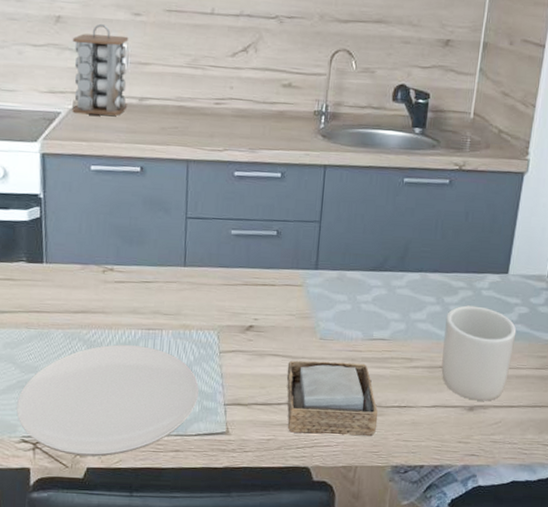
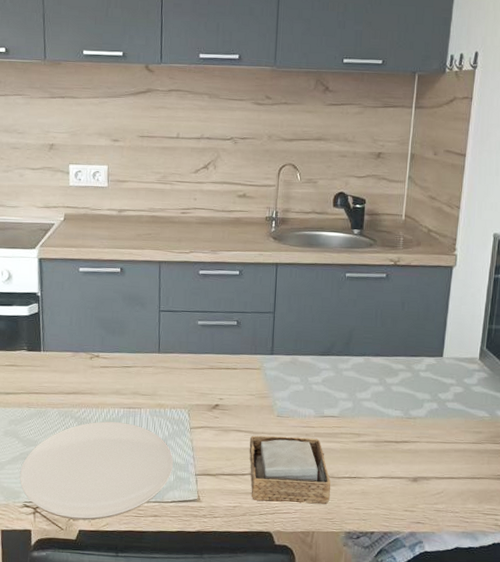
spice rack: present [72,23,129,116] -> none [63,149,109,226]
mug: present [441,304,517,401] -> none [386,384,453,473]

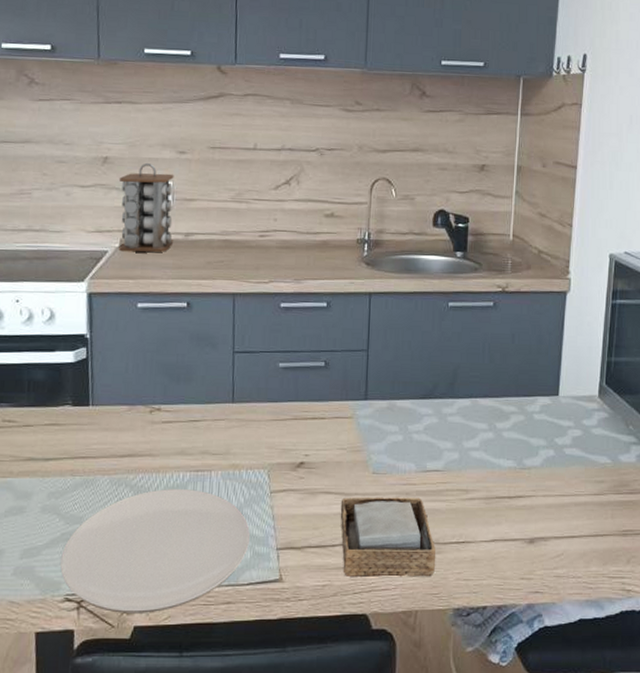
spice rack: none [63,149,109,226] -> present [119,162,174,253]

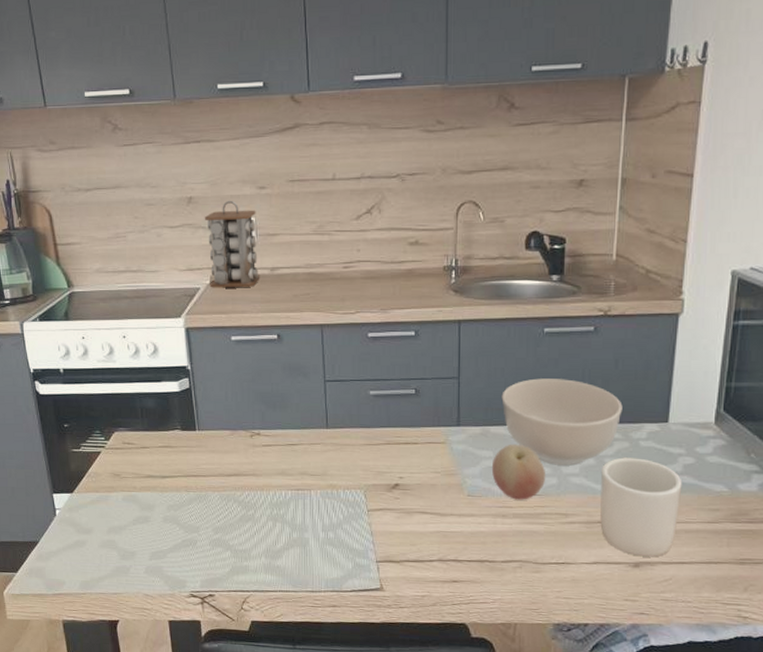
plate: present [60,489,250,613] -> none [184,505,350,611]
napkin holder: present [340,497,436,577] -> none [436,517,535,594]
fruit: none [396,418,448,477] -> present [491,444,545,500]
bowl: none [408,352,519,440] -> present [501,378,623,466]
mug: none [498,429,572,532] -> present [600,456,682,557]

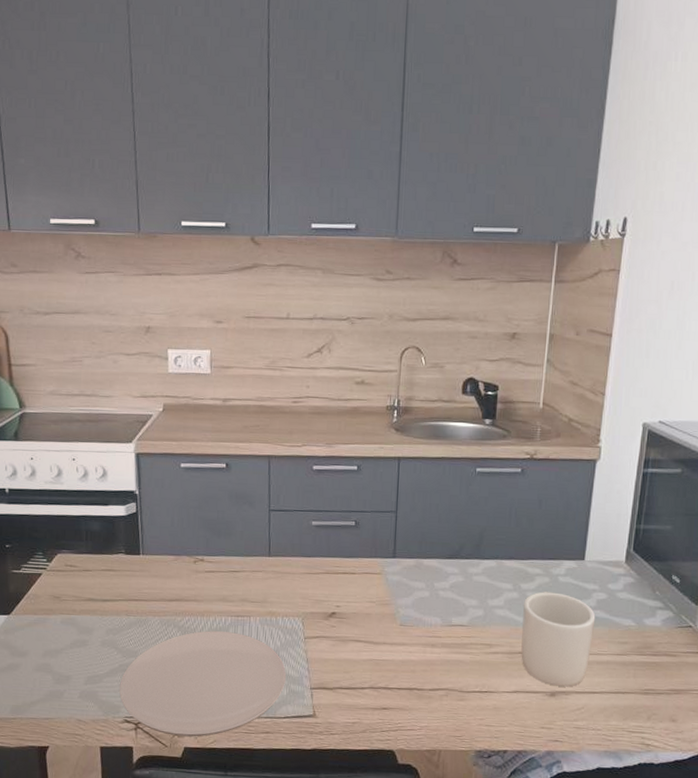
plate: none [184,505,350,611] -> present [119,630,286,737]
spice rack: present [204,200,260,288] -> none [161,332,213,417]
fruit: present [491,444,545,500] -> none [423,576,473,631]
bowl: present [501,378,623,466] -> none [435,515,545,599]

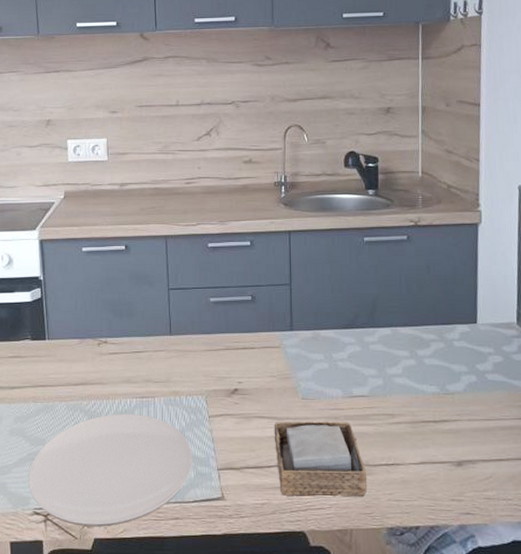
napkin holder: none [369,646,460,721] -> present [274,421,368,498]
mug: present [521,590,596,687] -> none [422,356,494,455]

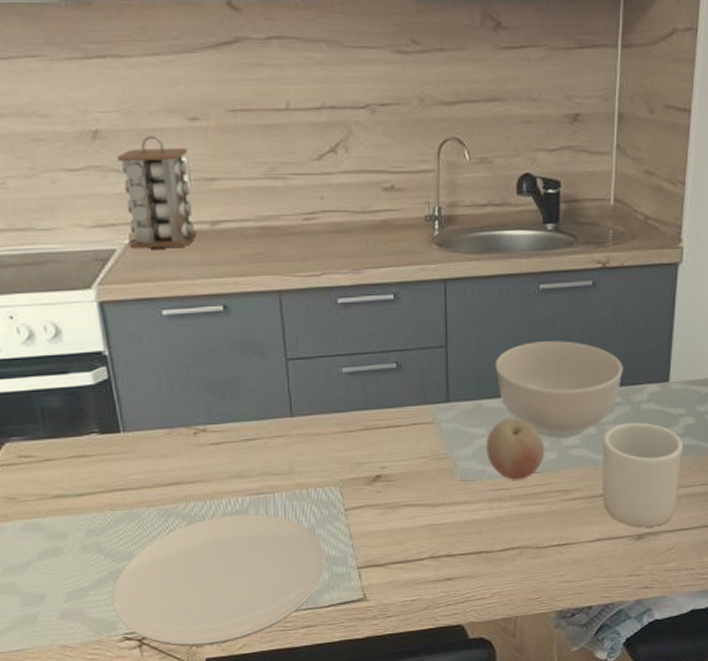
spice rack: none [60,123,111,202] -> present [116,134,198,249]
napkin holder: present [274,421,368,498] -> none [426,502,536,589]
fruit: none [323,346,372,402] -> present [485,417,544,480]
bowl: none [329,284,436,367] -> present [495,341,623,438]
mug: none [422,356,494,455] -> present [602,421,684,528]

